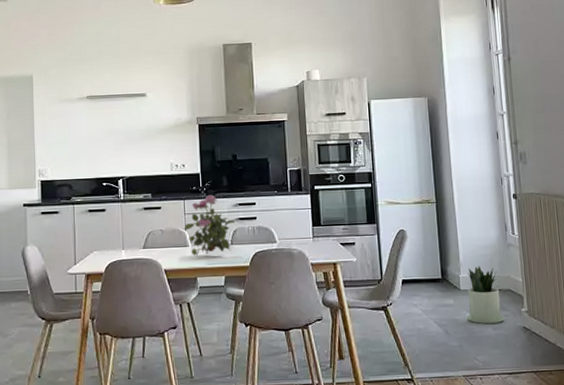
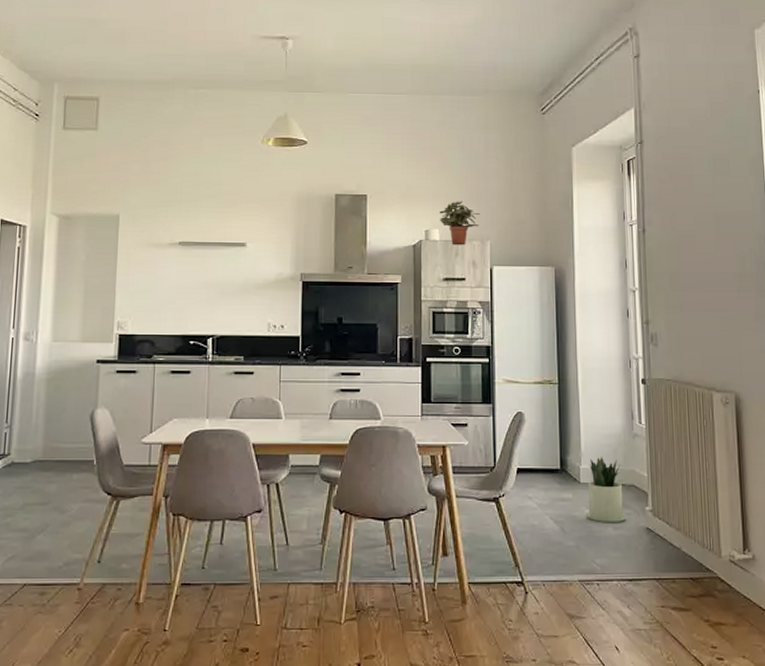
flower bouquet: present [184,194,235,256] -> none [278,361,335,430]
potted plant: none [319,43,356,84] -> present [440,201,481,246]

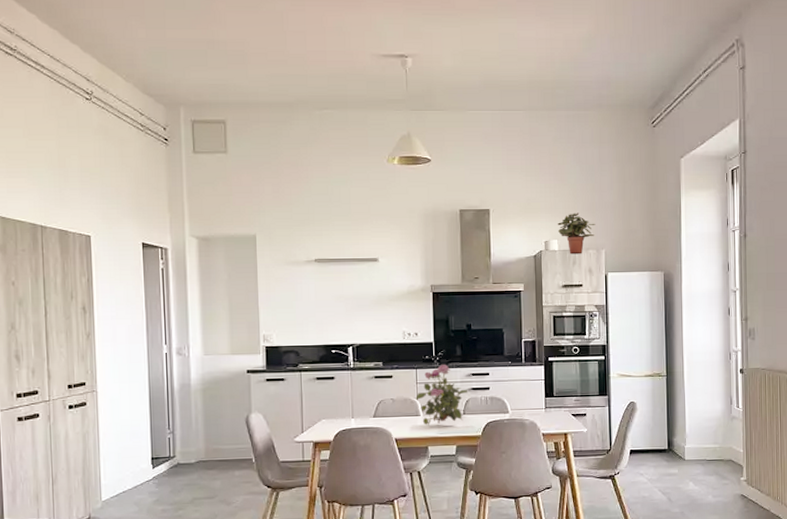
flower bouquet: none [278,361,335,430] -> present [415,364,467,425]
planter: present [585,457,627,523] -> none [689,437,724,493]

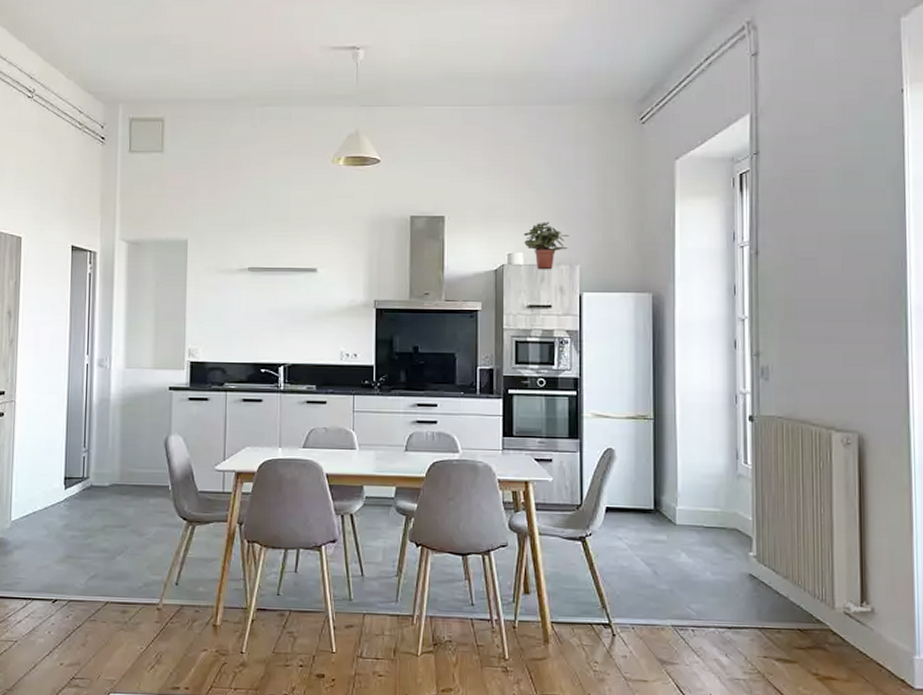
flower bouquet: present [415,364,467,425] -> none [351,391,411,461]

